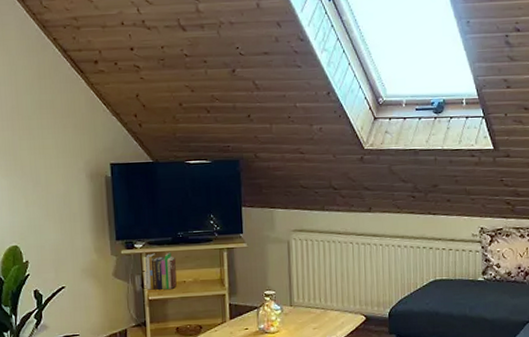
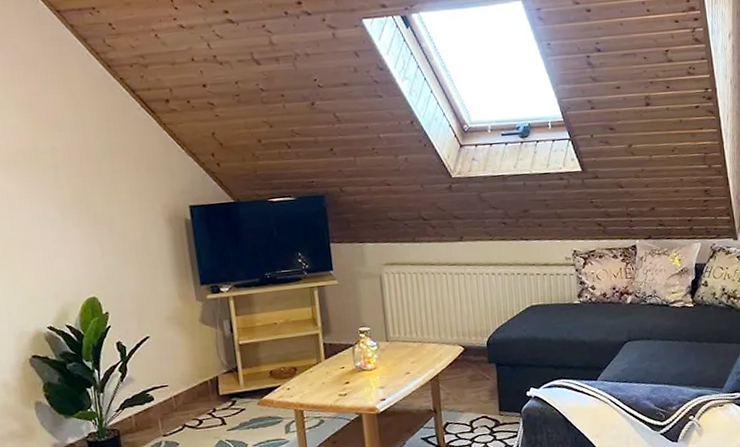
books: present [143,252,177,290] -> none [230,294,268,335]

